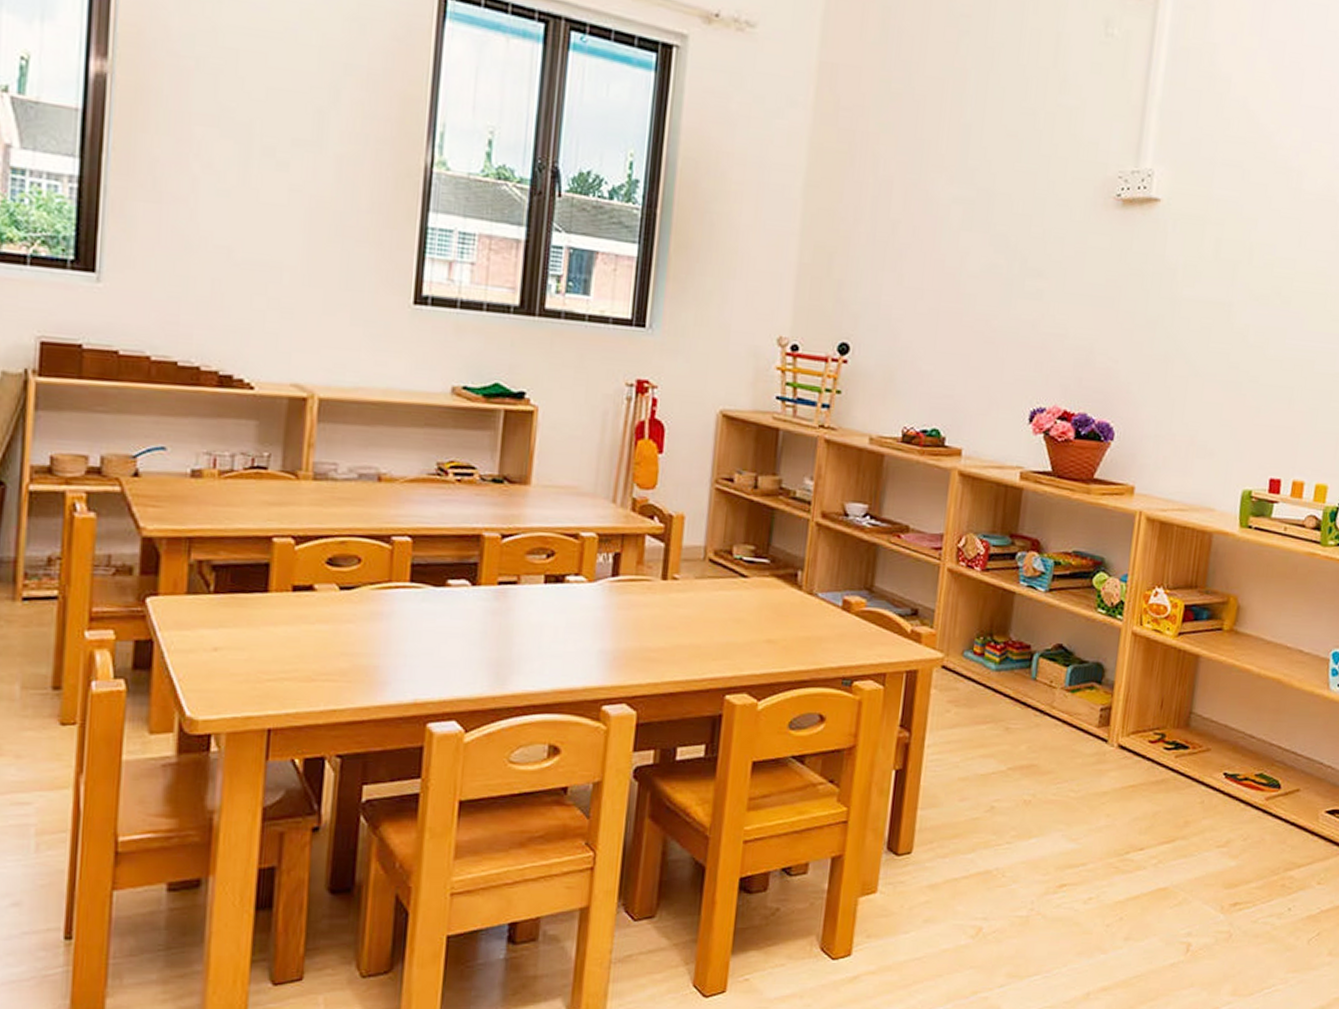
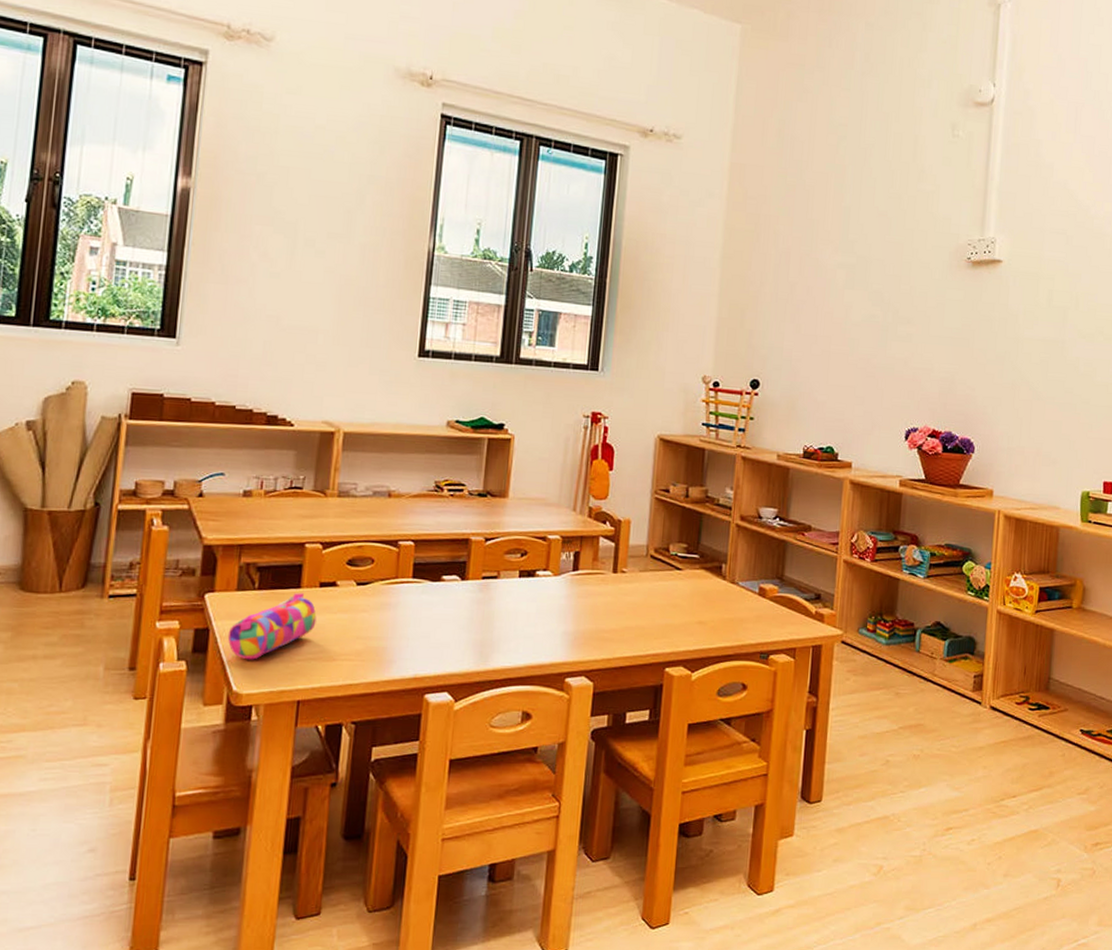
pencil case: none [177,598,290,679] -> present [227,593,317,660]

